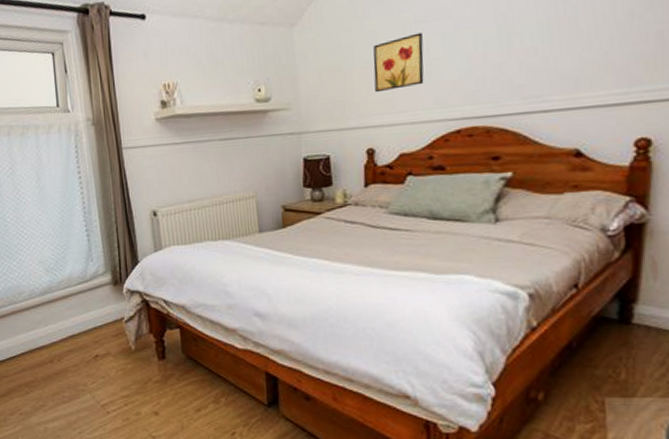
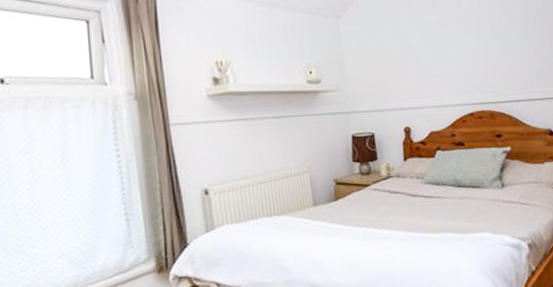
wall art: present [373,32,424,93] -> none [405,33,445,80]

